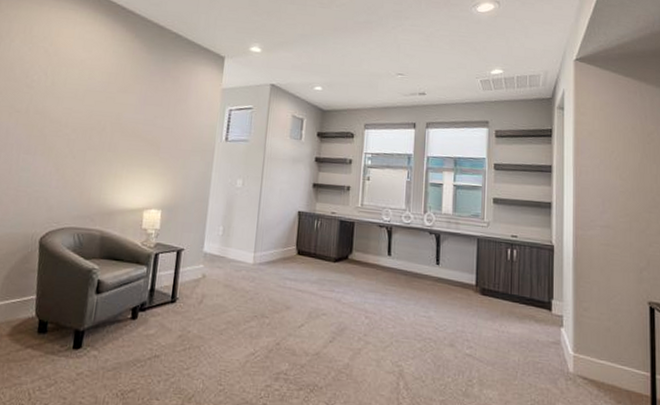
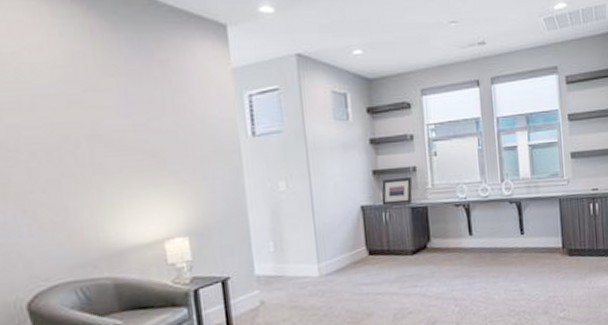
picture frame: none [316,193,346,218] -> present [381,177,413,206]

